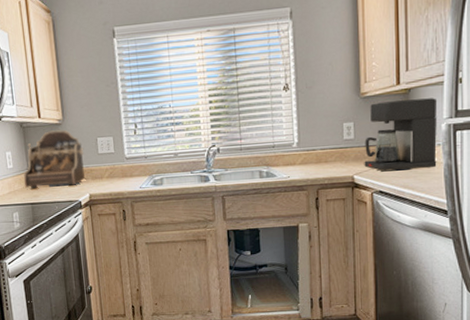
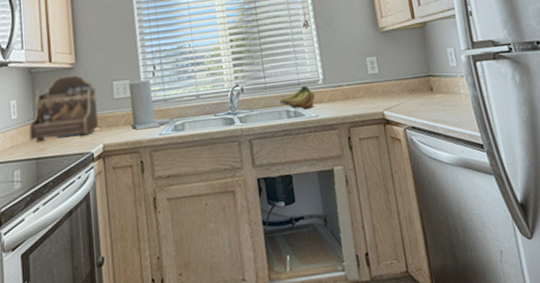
paper towel: none [112,137,151,183] -> present [128,80,172,130]
fruit: none [254,148,289,171] -> present [280,86,316,110]
coffee maker: present [364,98,438,172] -> none [389,30,464,106]

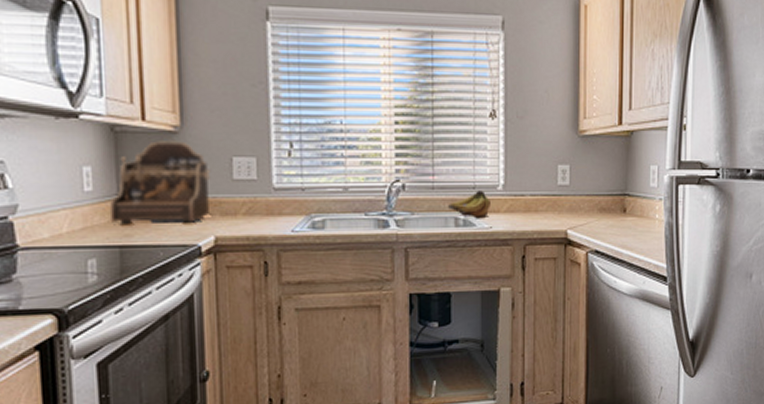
paper towel: present [128,80,172,130] -> none [254,160,309,223]

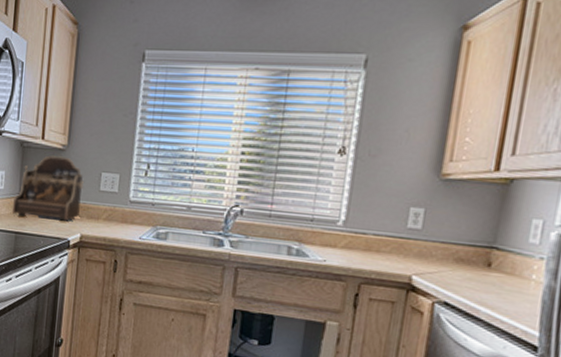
fruit: present [448,191,492,219] -> none [283,223,329,251]

